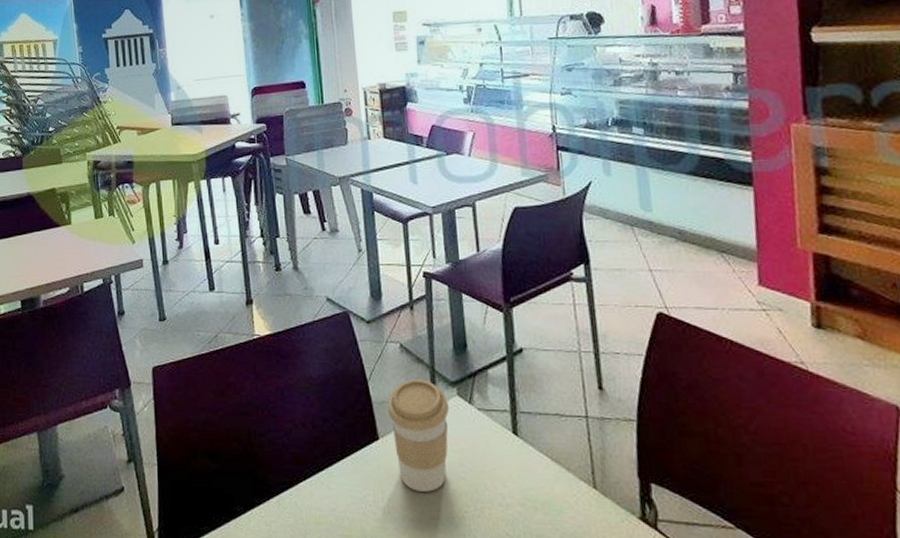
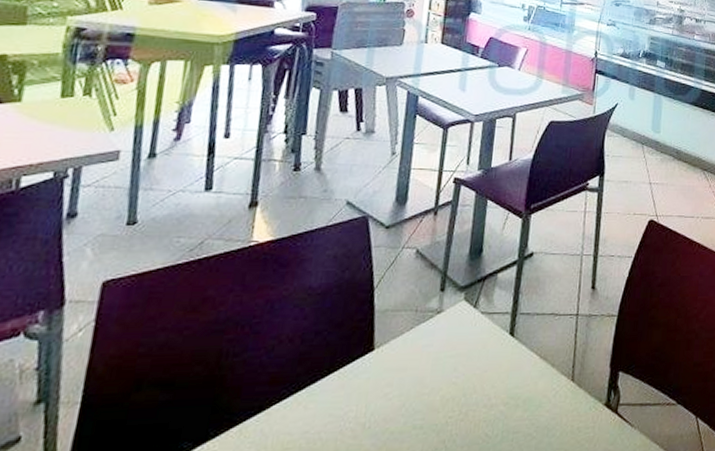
coffee cup: present [387,379,449,492] -> none [389,285,454,402]

